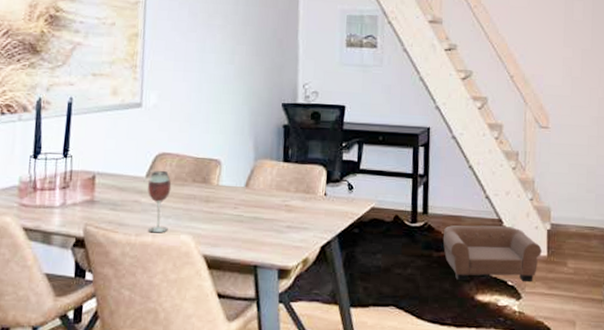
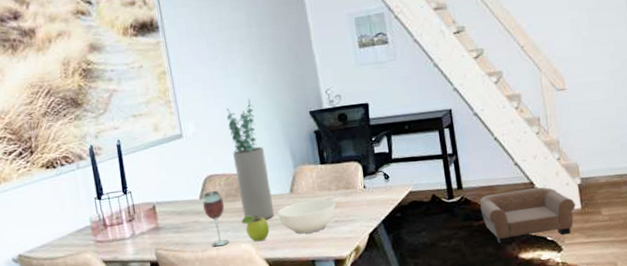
fruit: none [186,204,215,235] -> present [242,214,270,242]
vase: none [189,78,227,212] -> present [226,98,275,220]
bowl: none [226,198,292,235] -> present [277,199,337,234]

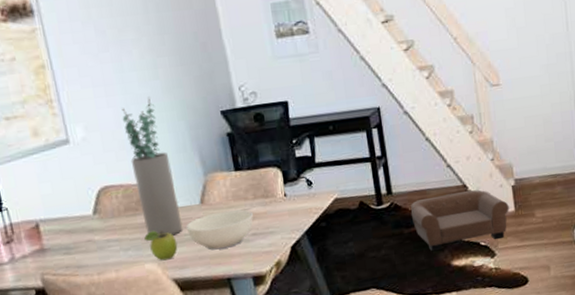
wineglass: present [202,190,229,247] -> none [96,203,131,269]

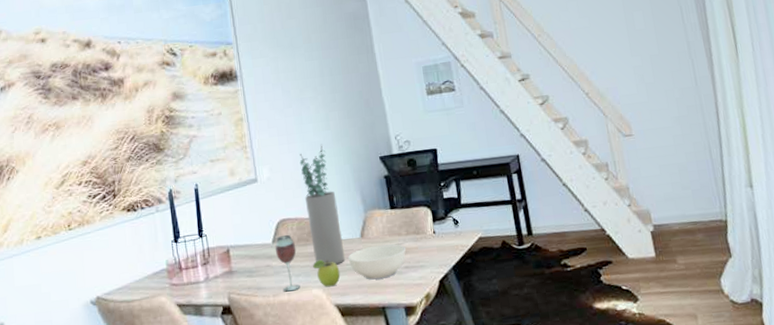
wineglass: none [96,203,131,269] -> present [275,234,300,292]
dog bed: present [411,190,509,252] -> none [551,234,650,293]

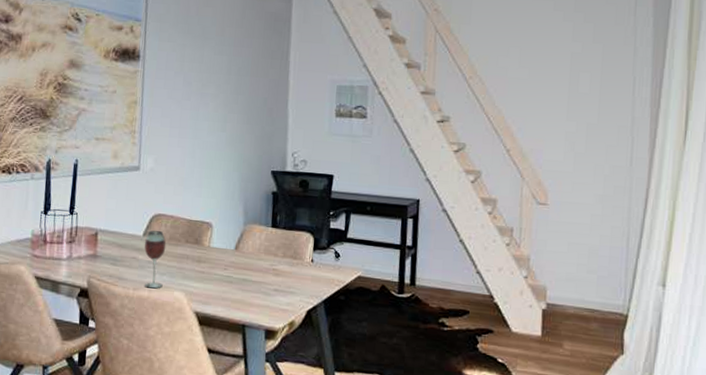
vase: present [299,144,345,265] -> none [183,145,218,272]
fruit: present [313,259,341,287] -> none [180,263,207,293]
bowl: present [347,244,407,280] -> none [217,261,280,297]

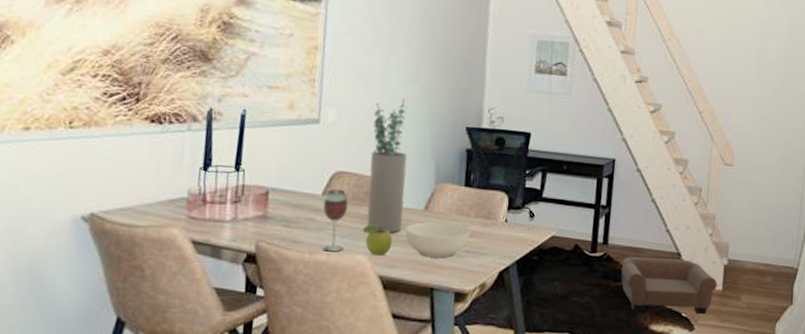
fruit: none [180,263,207,293] -> present [363,224,393,256]
vase: none [183,145,218,272] -> present [366,98,407,234]
bowl: none [217,261,280,297] -> present [404,221,472,259]
dog bed: none [430,298,536,360] -> present [621,256,717,314]

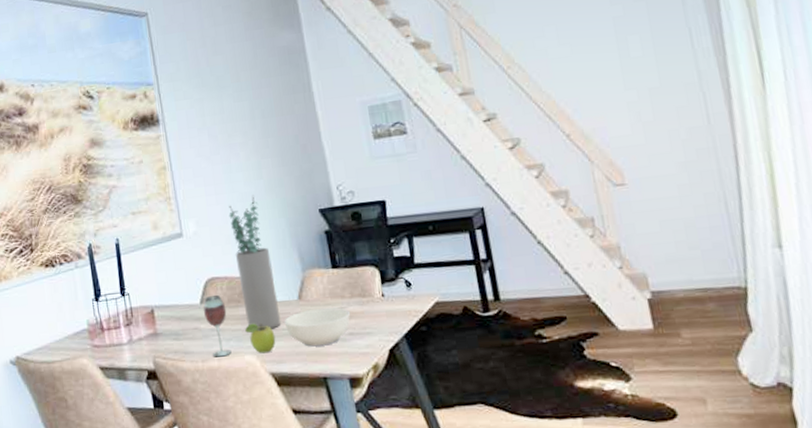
dog bed: present [621,256,717,314] -> none [522,301,646,369]

